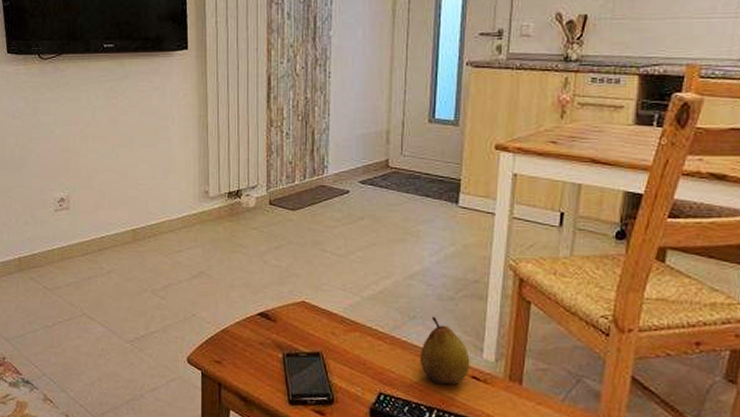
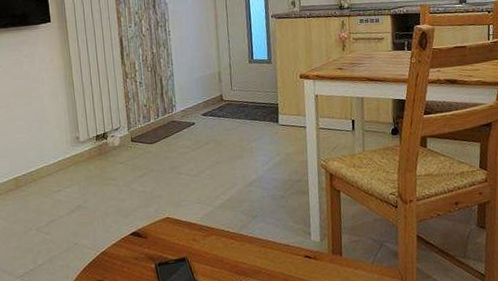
fruit: present [420,316,470,385] -> none [264,213,303,267]

